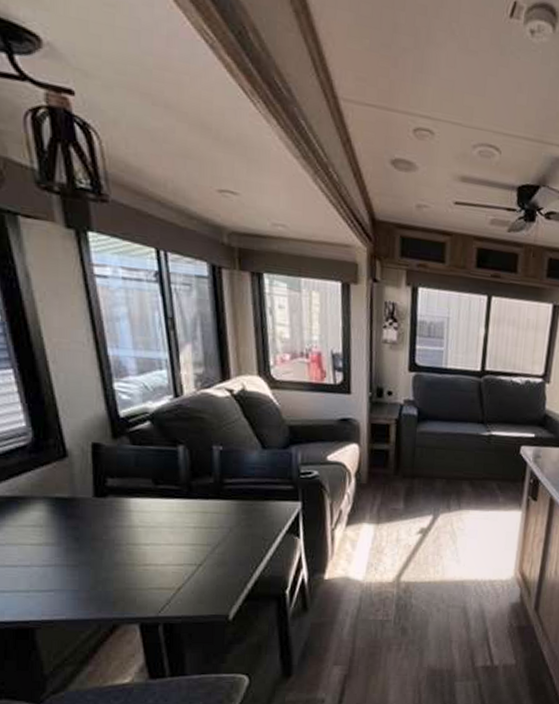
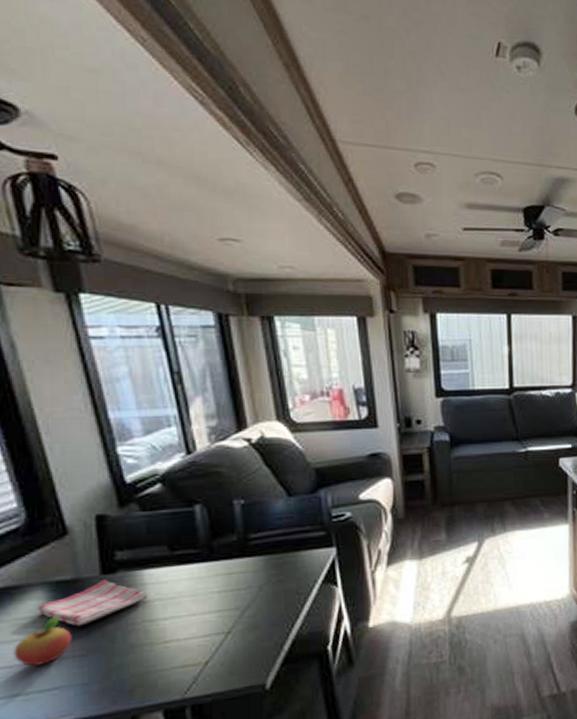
fruit: none [18,528,67,569] -> present [13,616,72,666]
dish towel: none [40,501,133,540] -> present [38,579,148,626]

